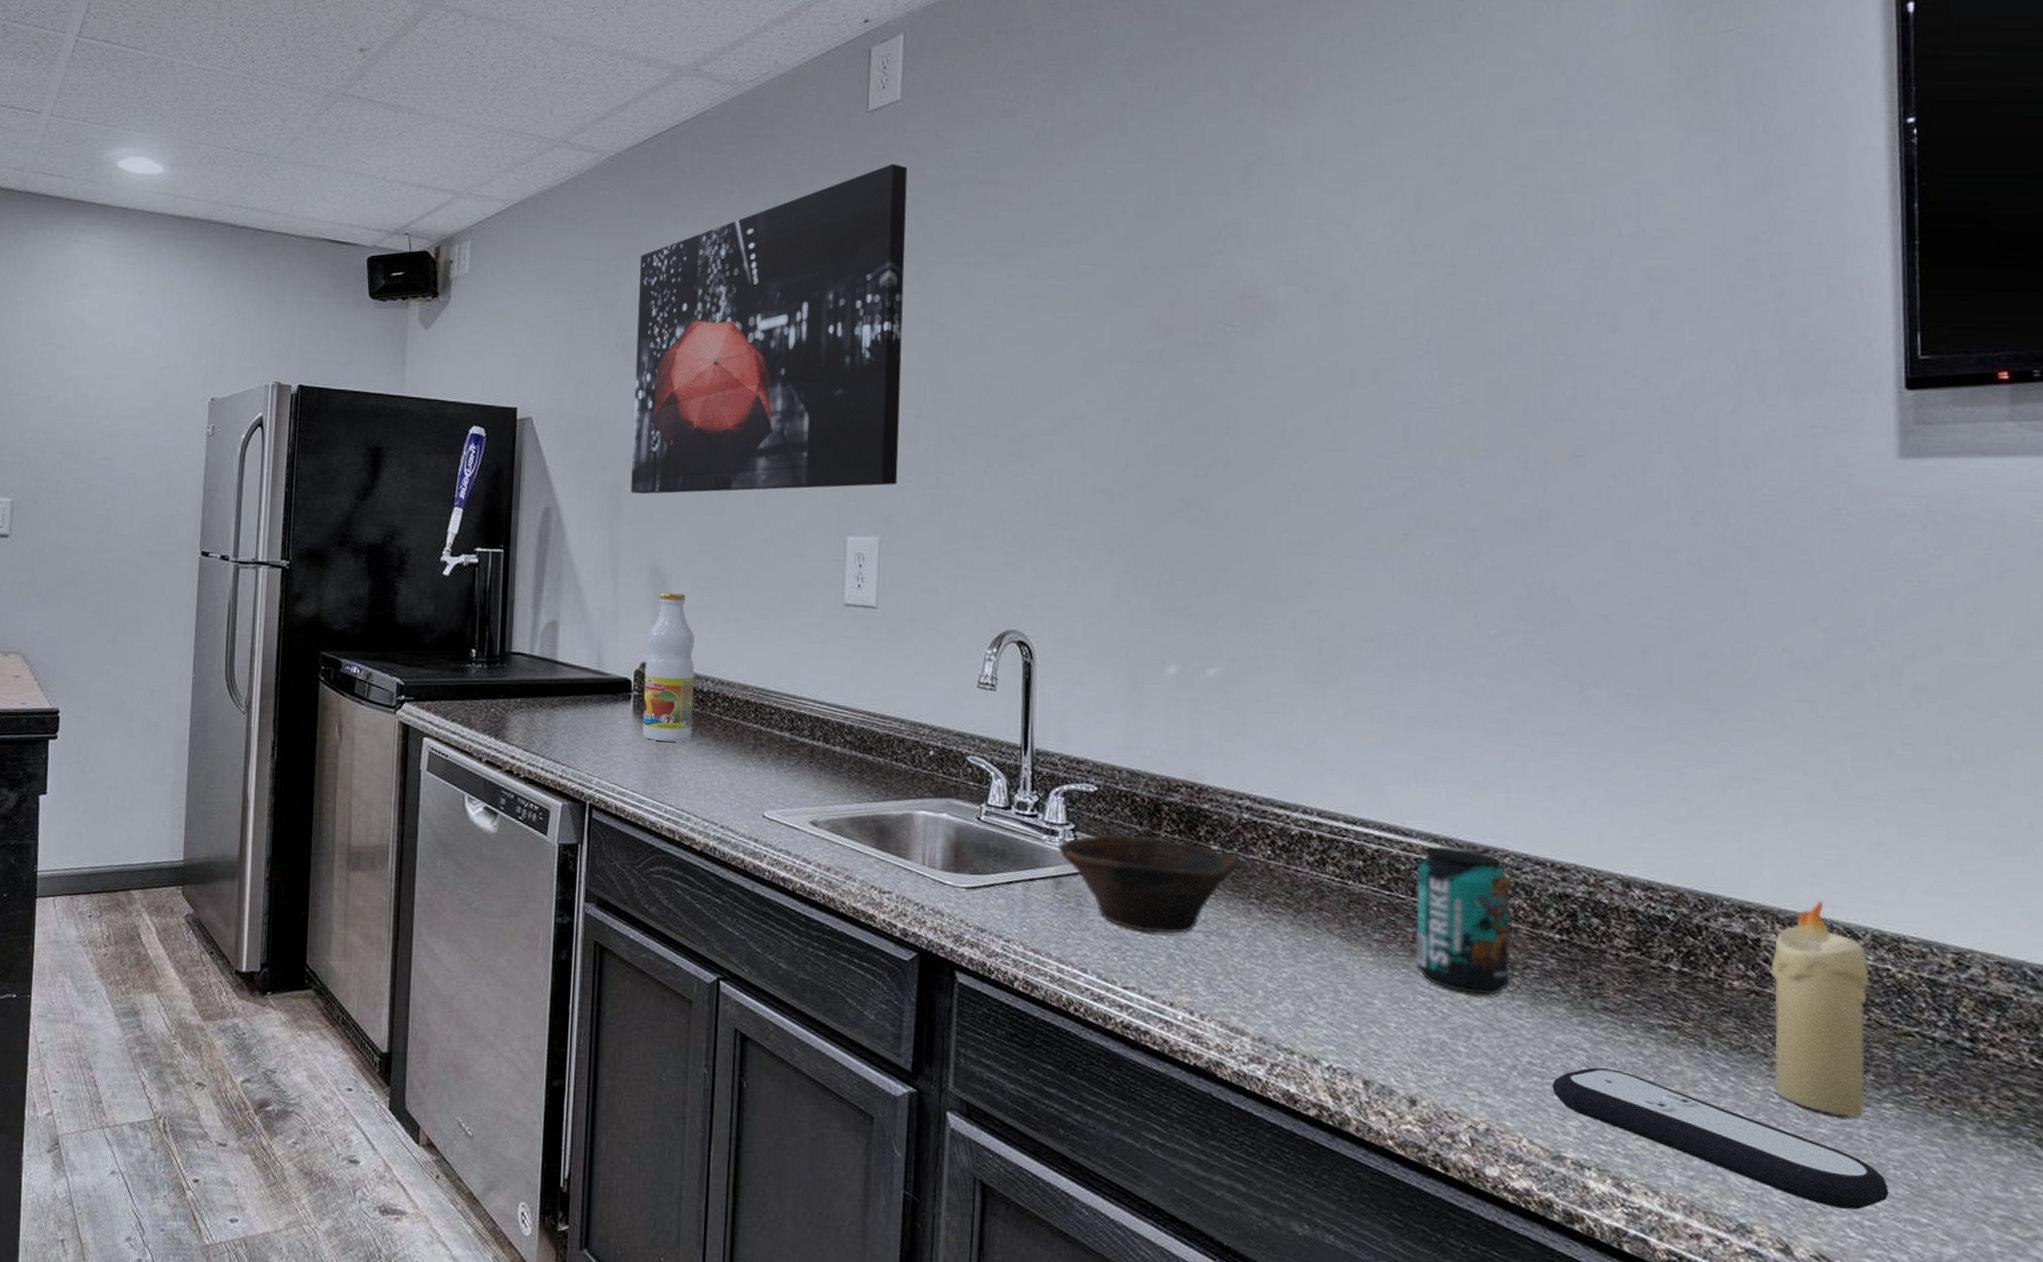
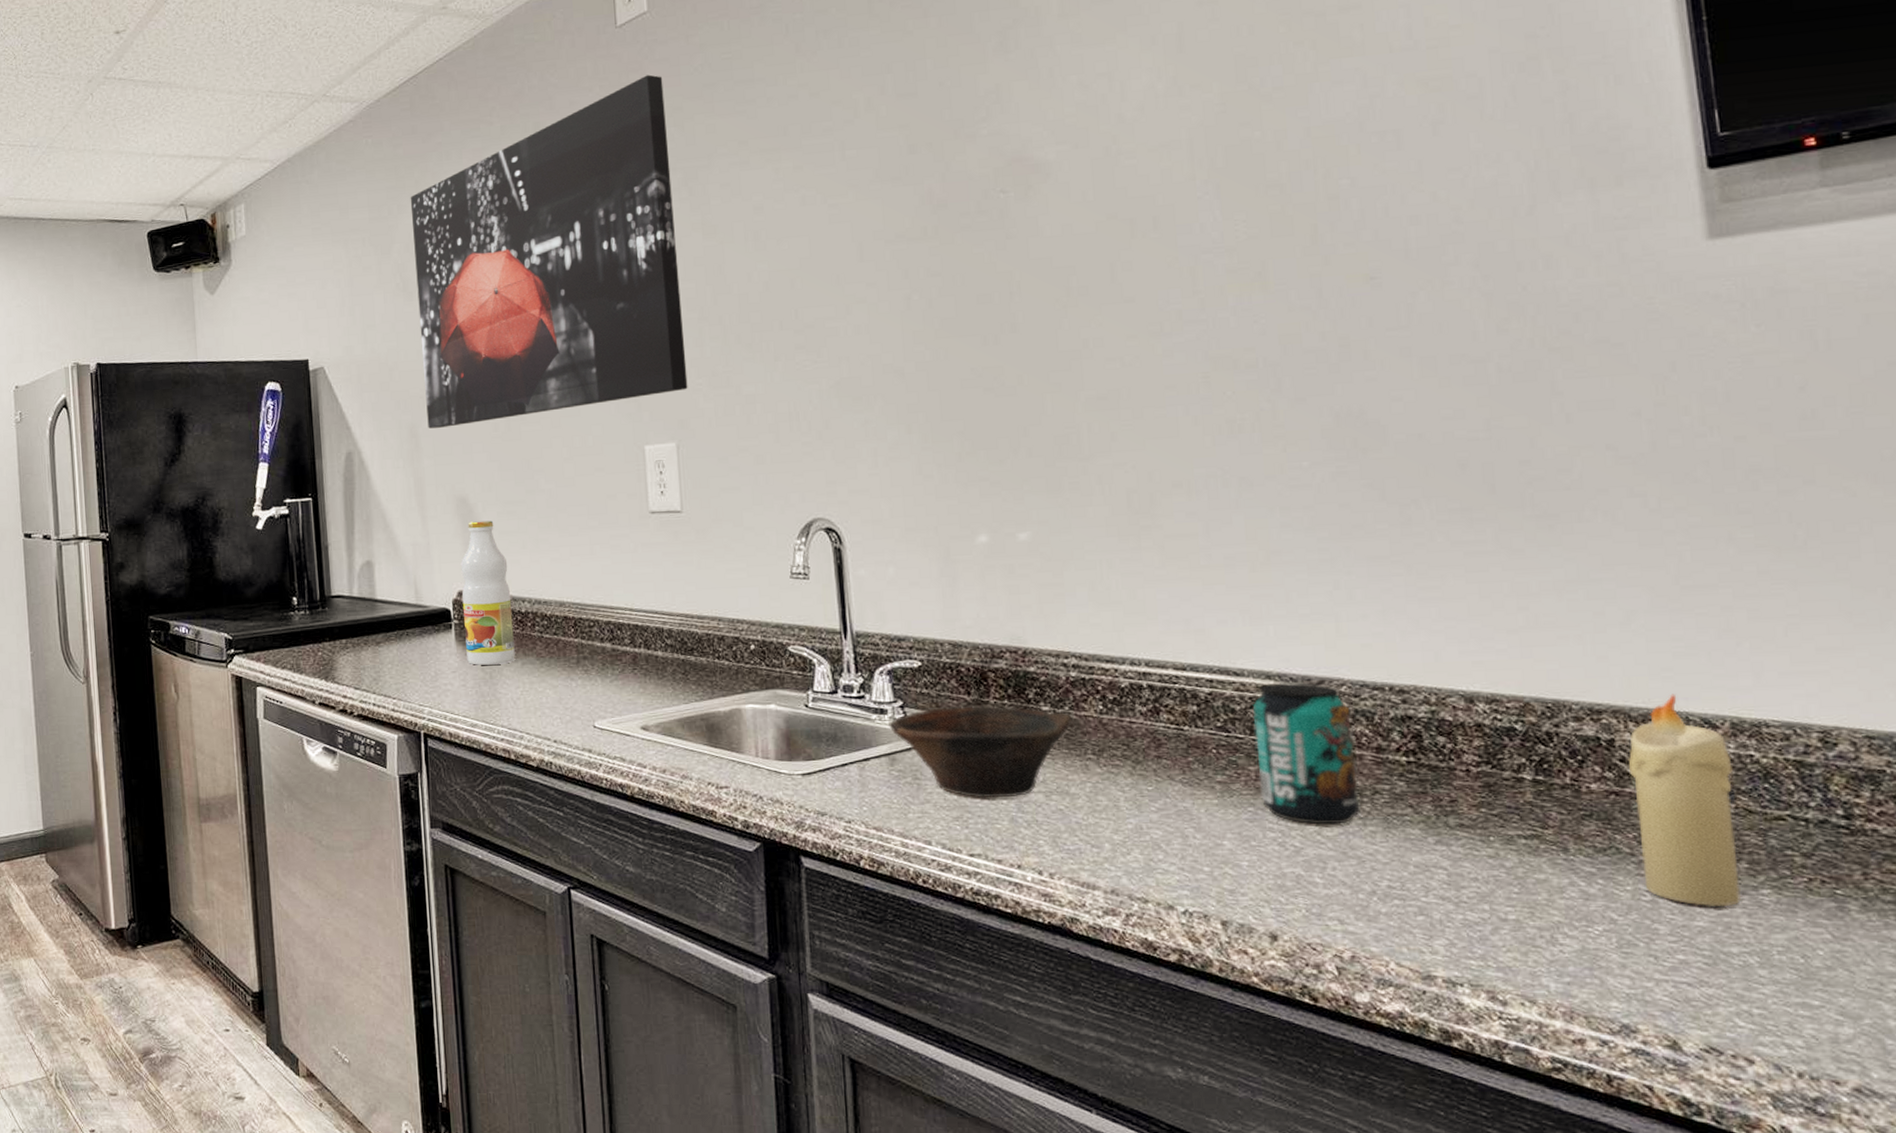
remote control: present [1552,1067,1889,1210] -> none [1414,883,1776,999]

